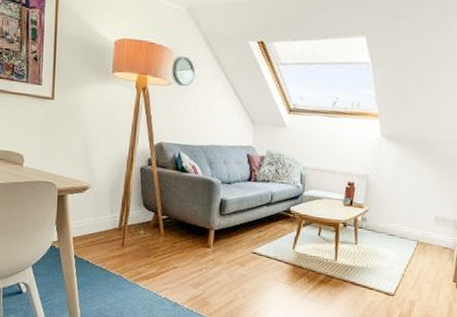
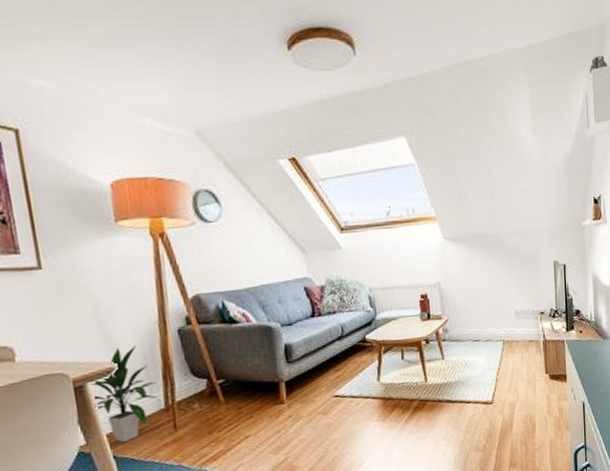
indoor plant: none [69,172,116,247] -> present [91,345,157,443]

